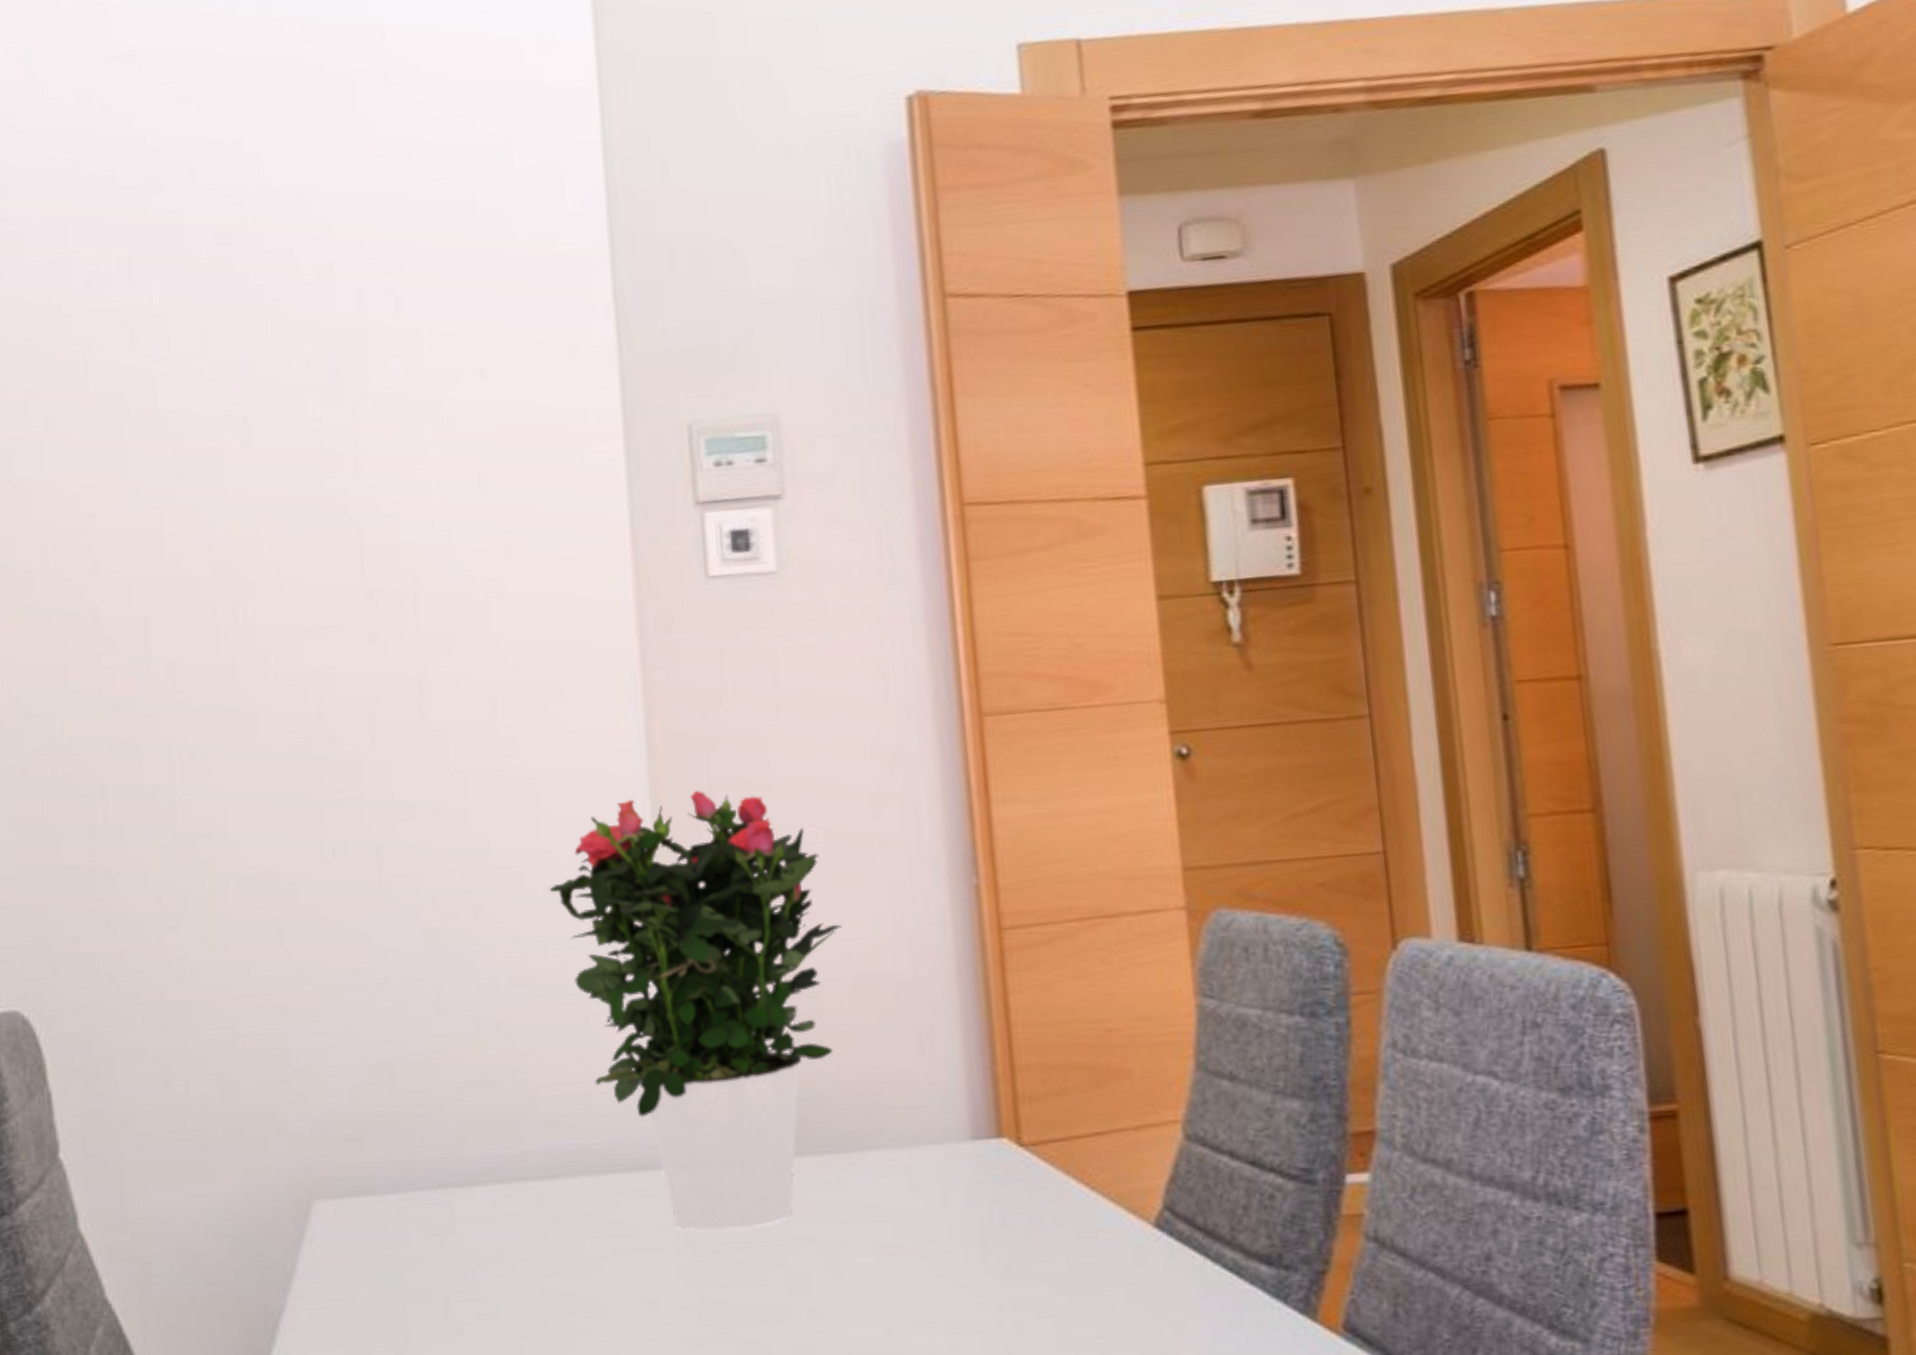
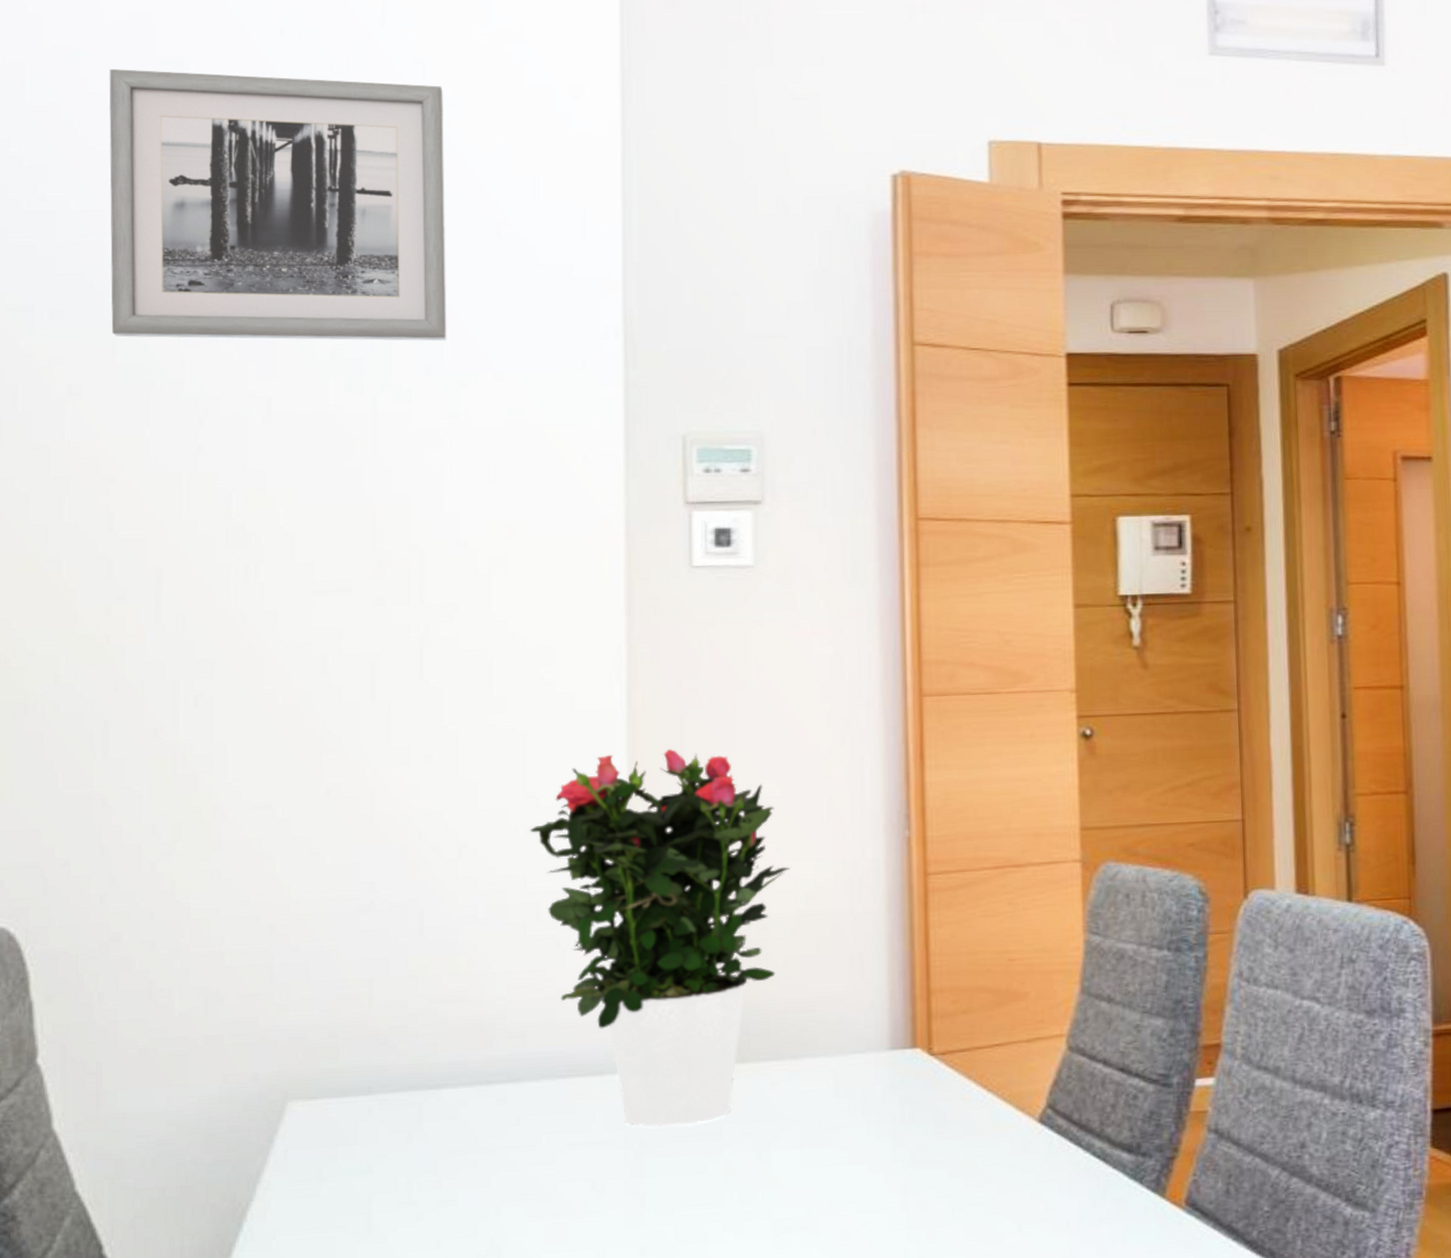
wall art: none [63,49,425,362] -> present [109,69,447,341]

